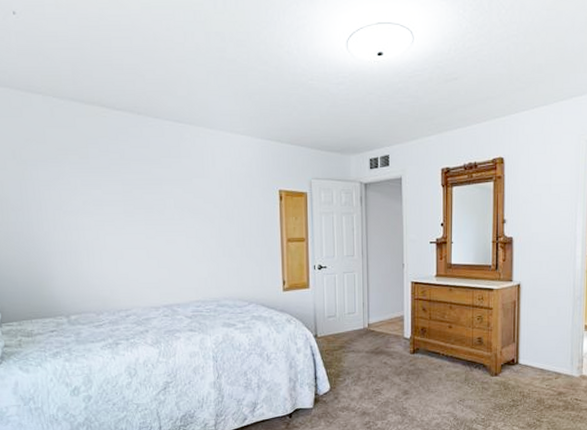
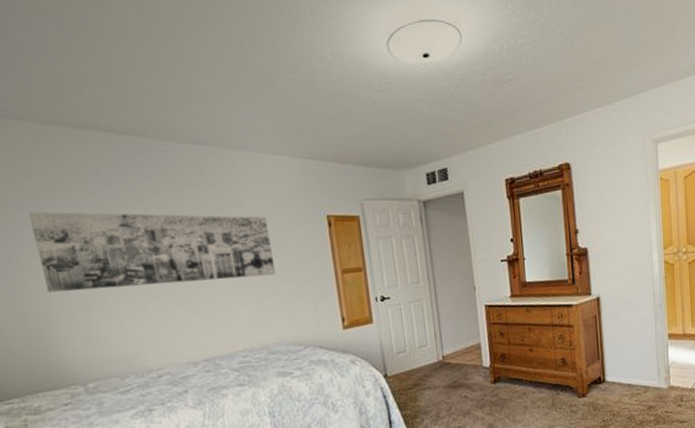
wall art: none [41,170,231,239] -> present [29,211,277,293]

